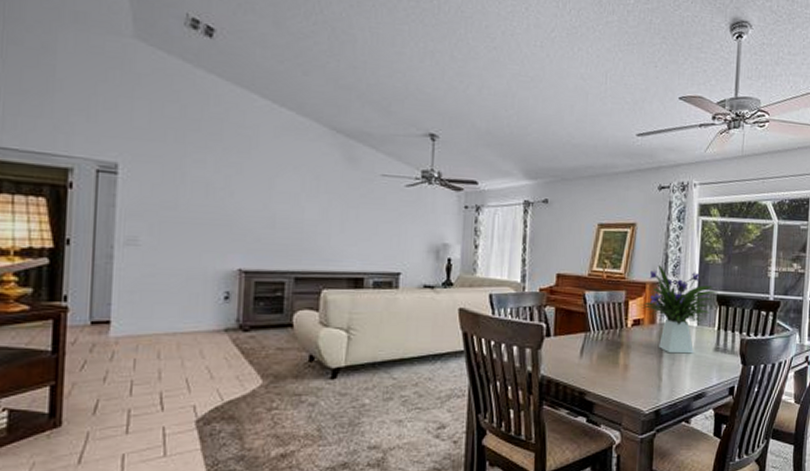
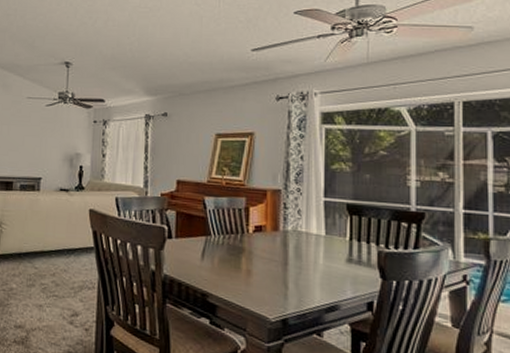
flower arrangement: present [639,265,717,354] -> none [261,173,347,264]

